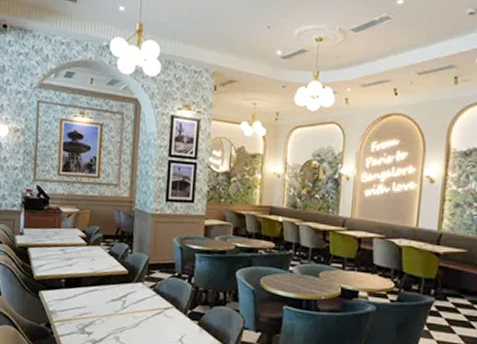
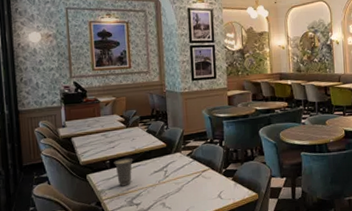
cup: none [69,279,90,311] -> present [113,157,133,187]

